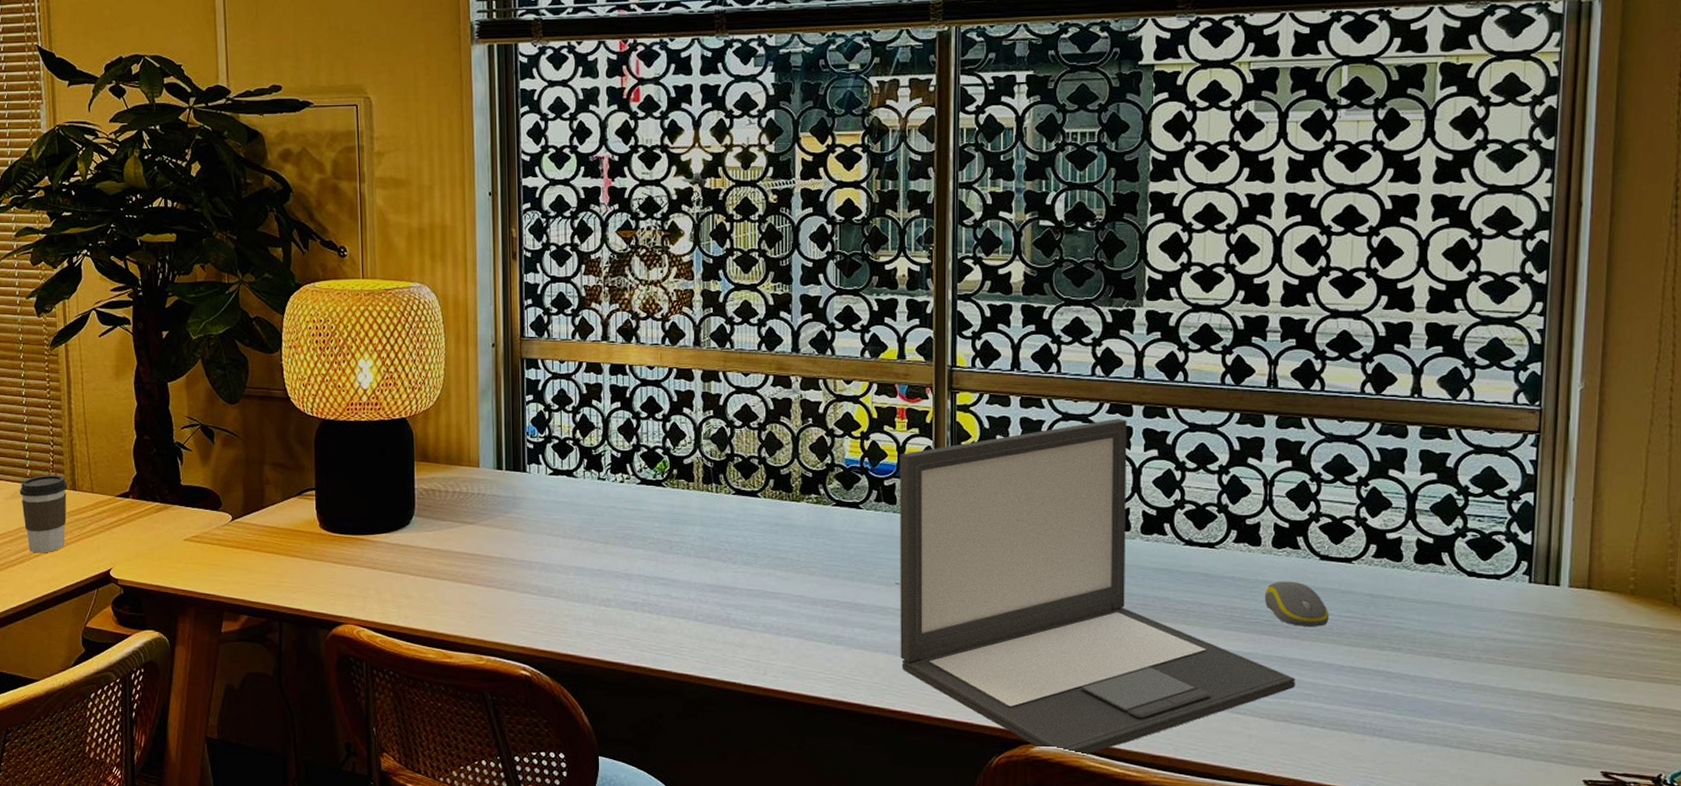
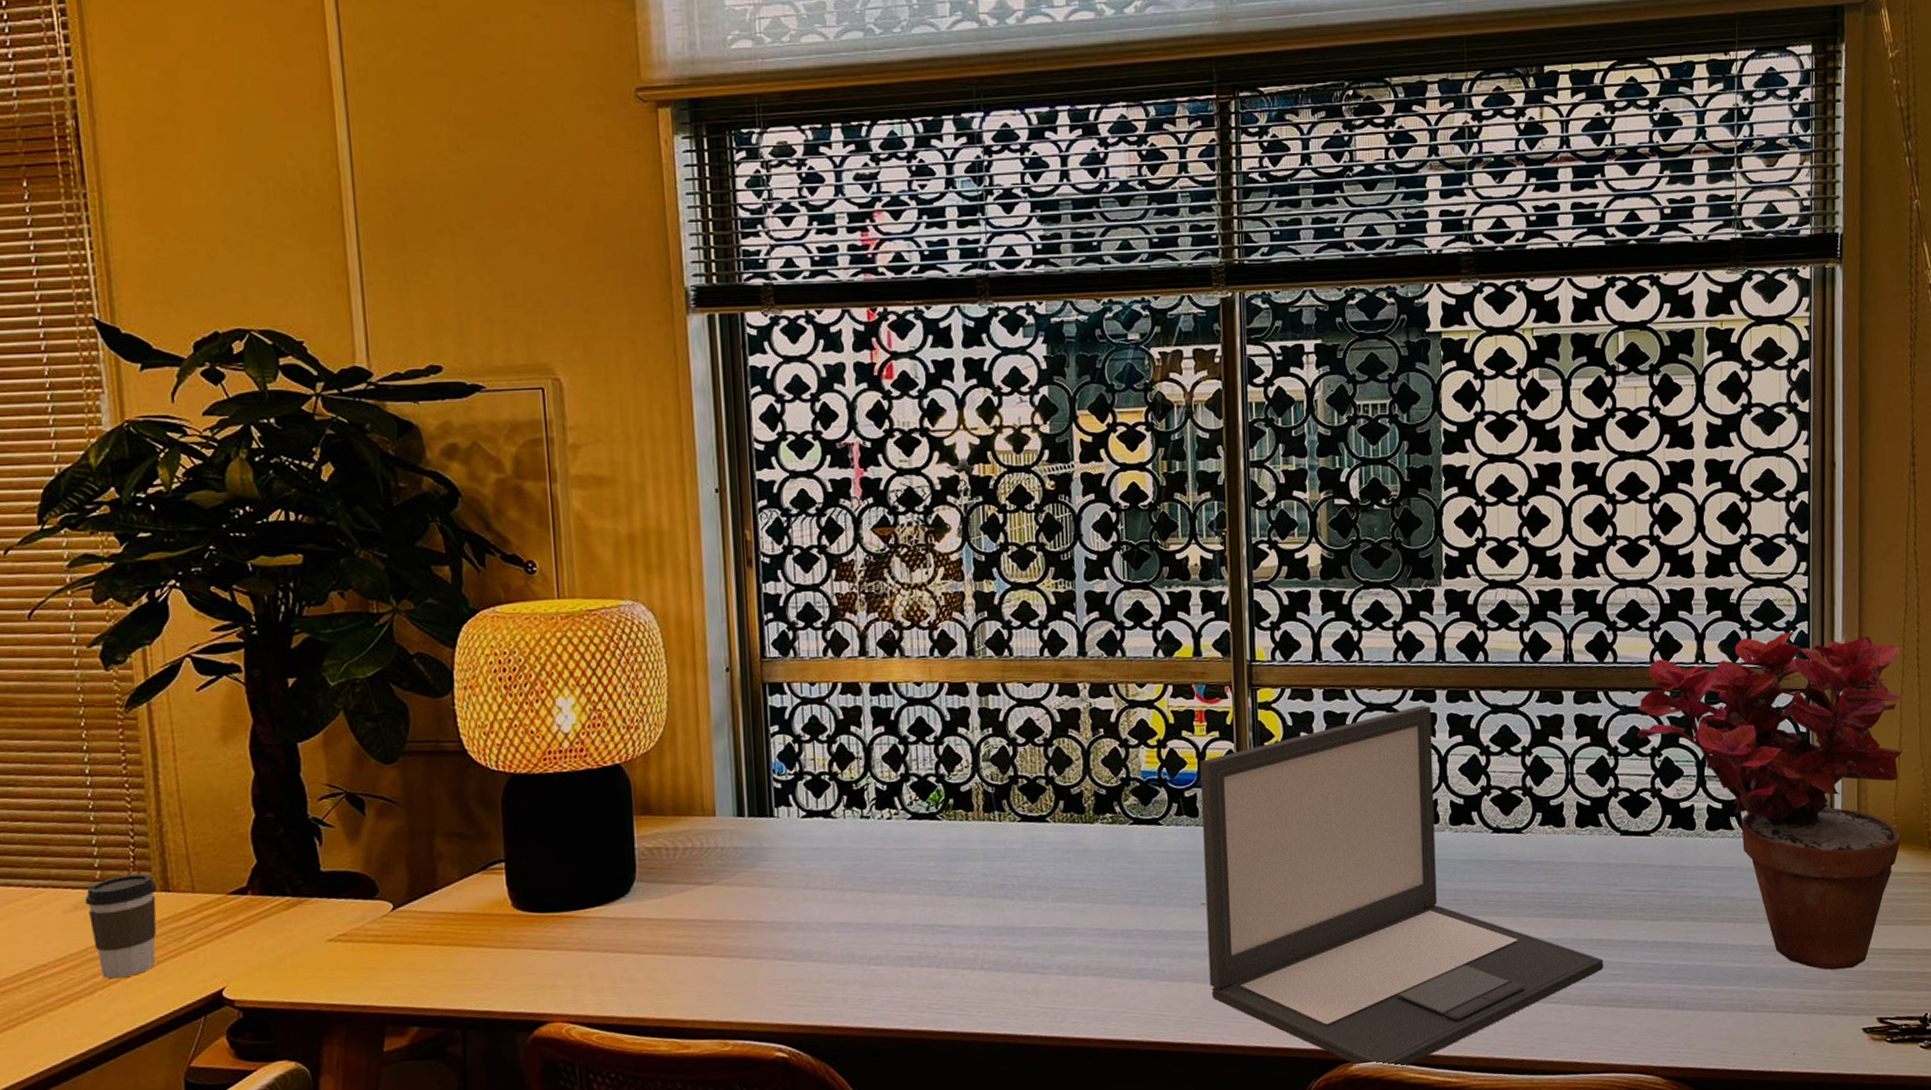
computer mouse: present [1264,581,1329,627] -> none [1570,860,1632,906]
potted plant: none [1343,372,1650,718] -> present [1637,631,1903,970]

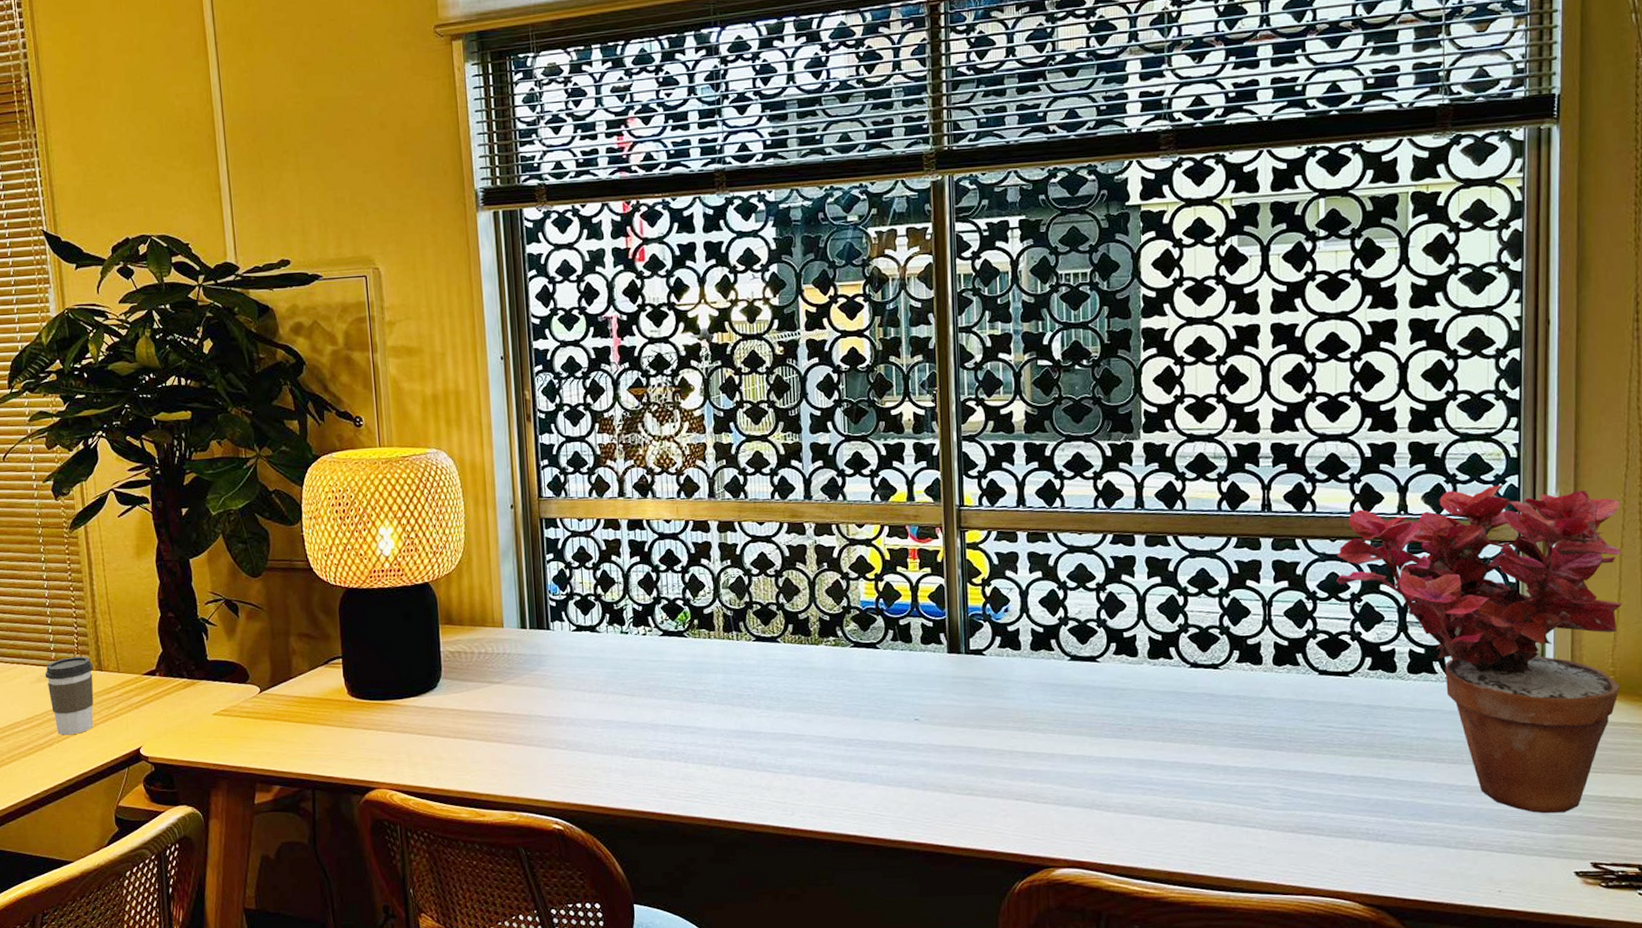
laptop: present [1200,705,1604,1068] -> none [914,548,1301,876]

